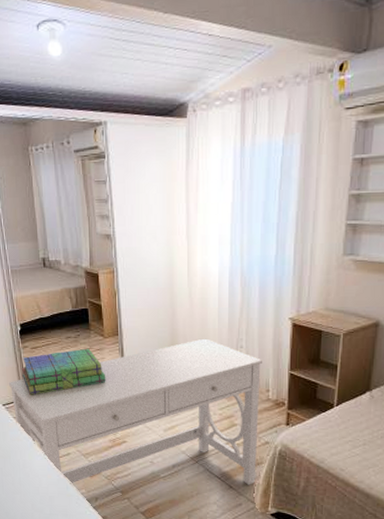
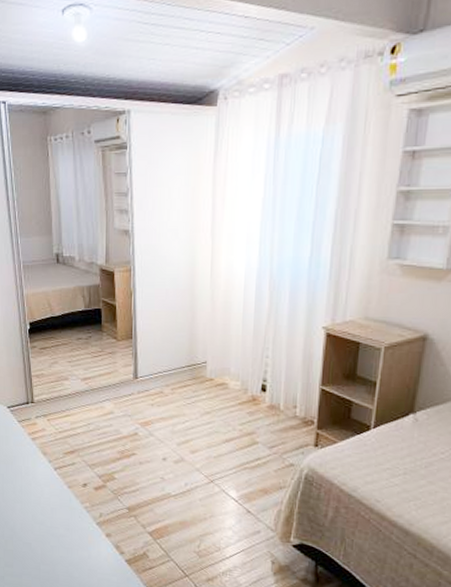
desk: present [9,338,262,485] -> none [15,345,290,511]
stack of books: present [21,348,106,395] -> none [28,351,117,399]

